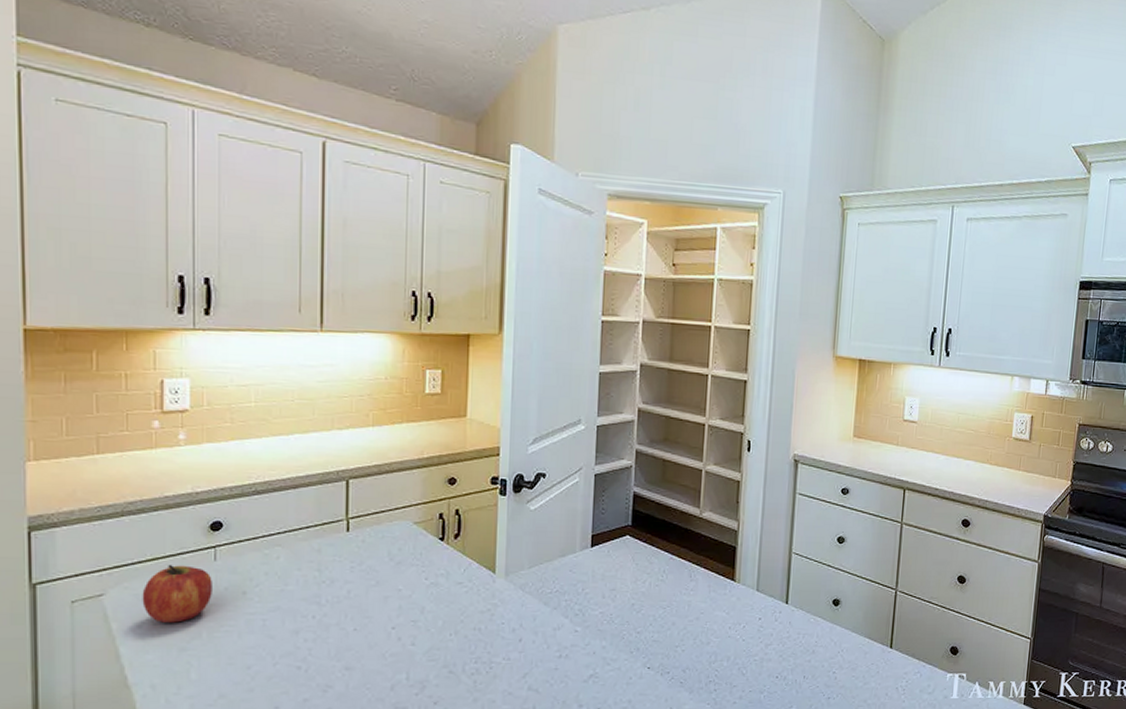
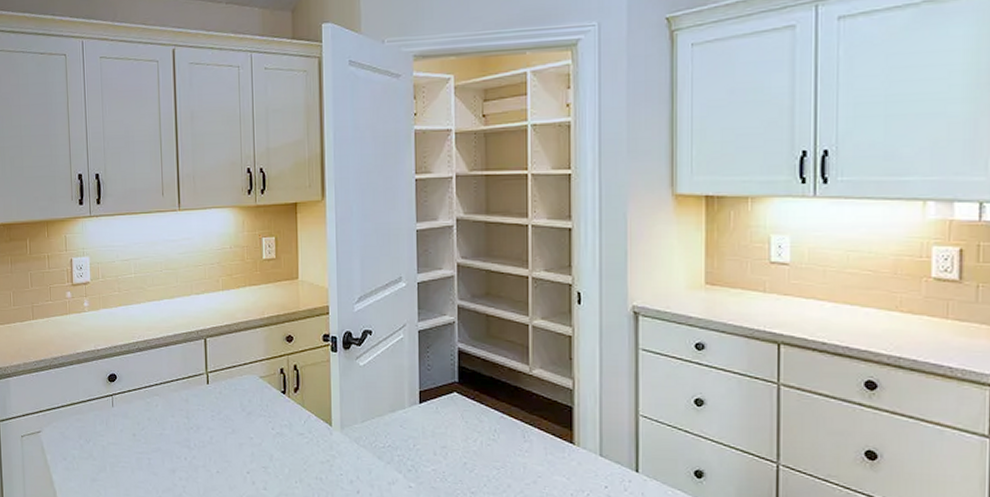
fruit: present [142,565,212,623] -> none [65,409,112,457]

